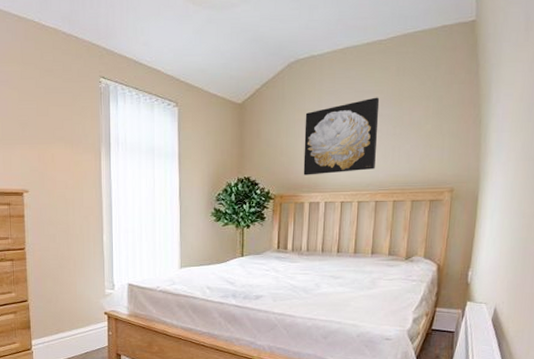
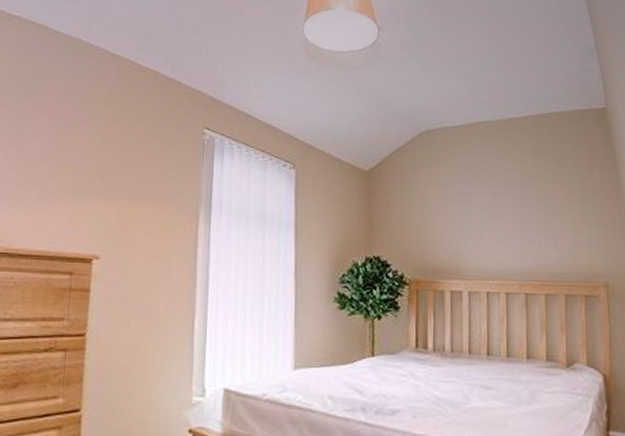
wall art: present [303,97,380,175] -> none [440,176,521,259]

